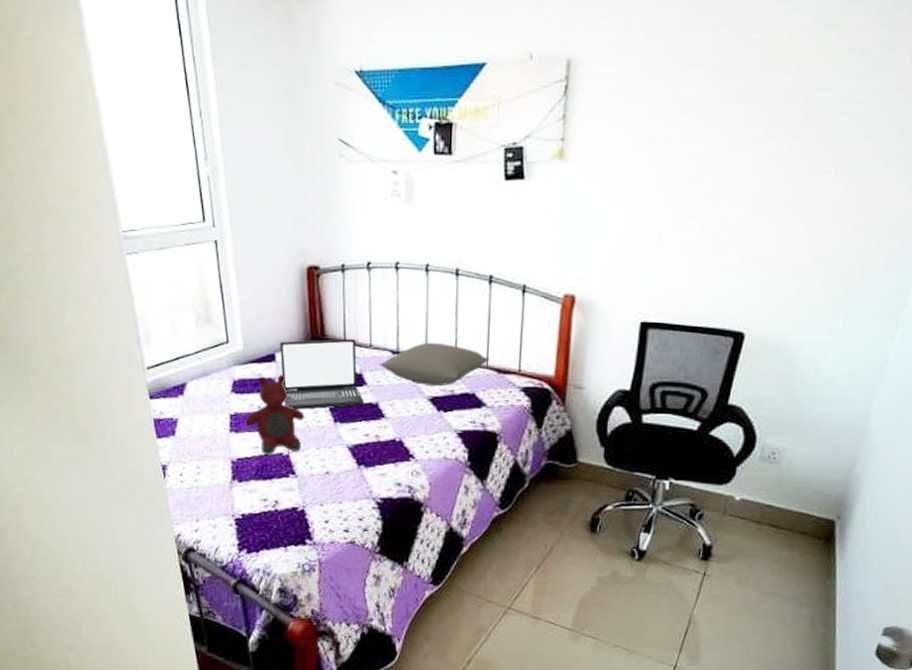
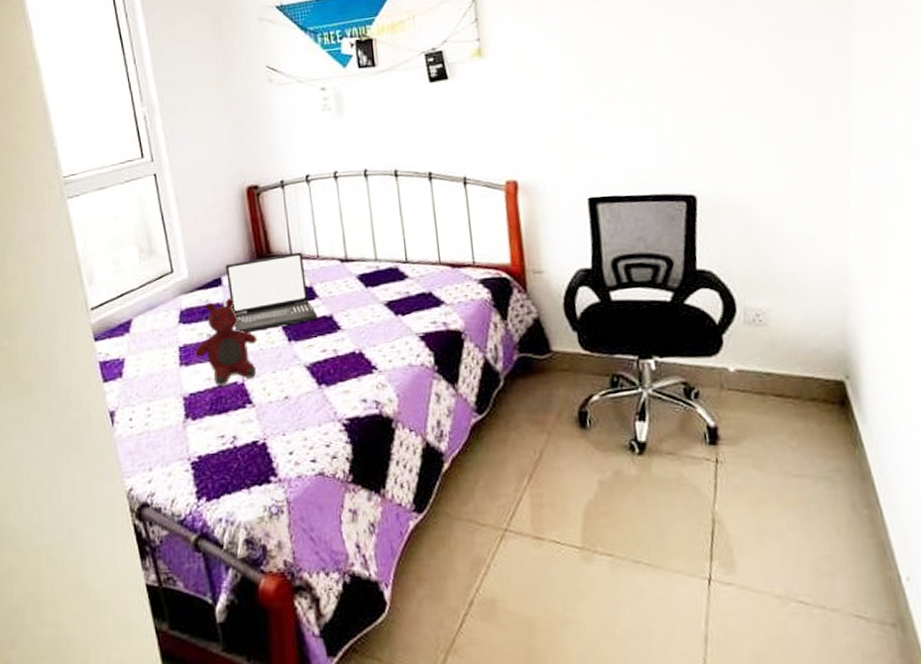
pillow: present [379,342,490,386] -> none [328,245,442,290]

